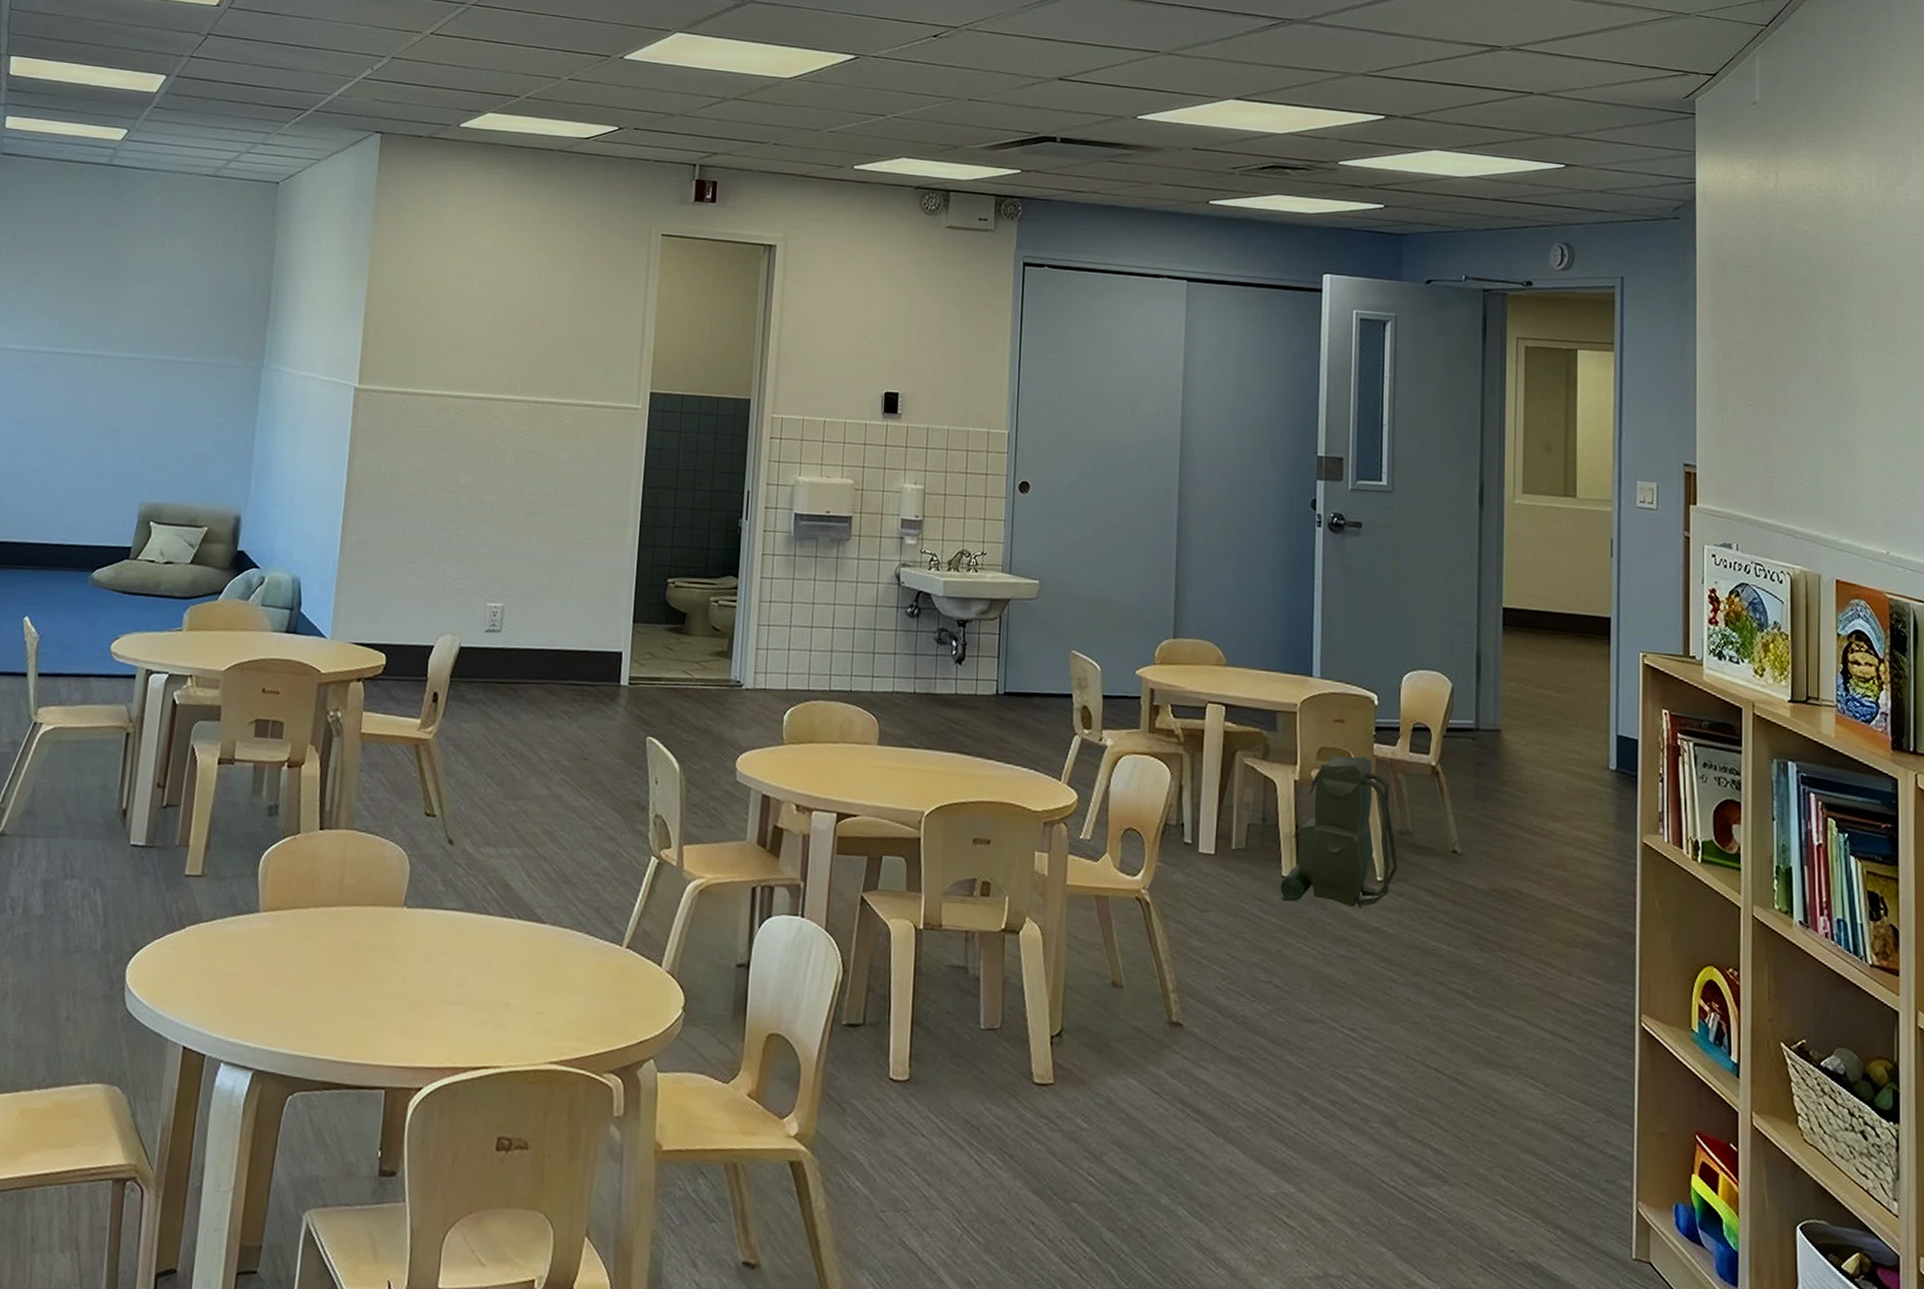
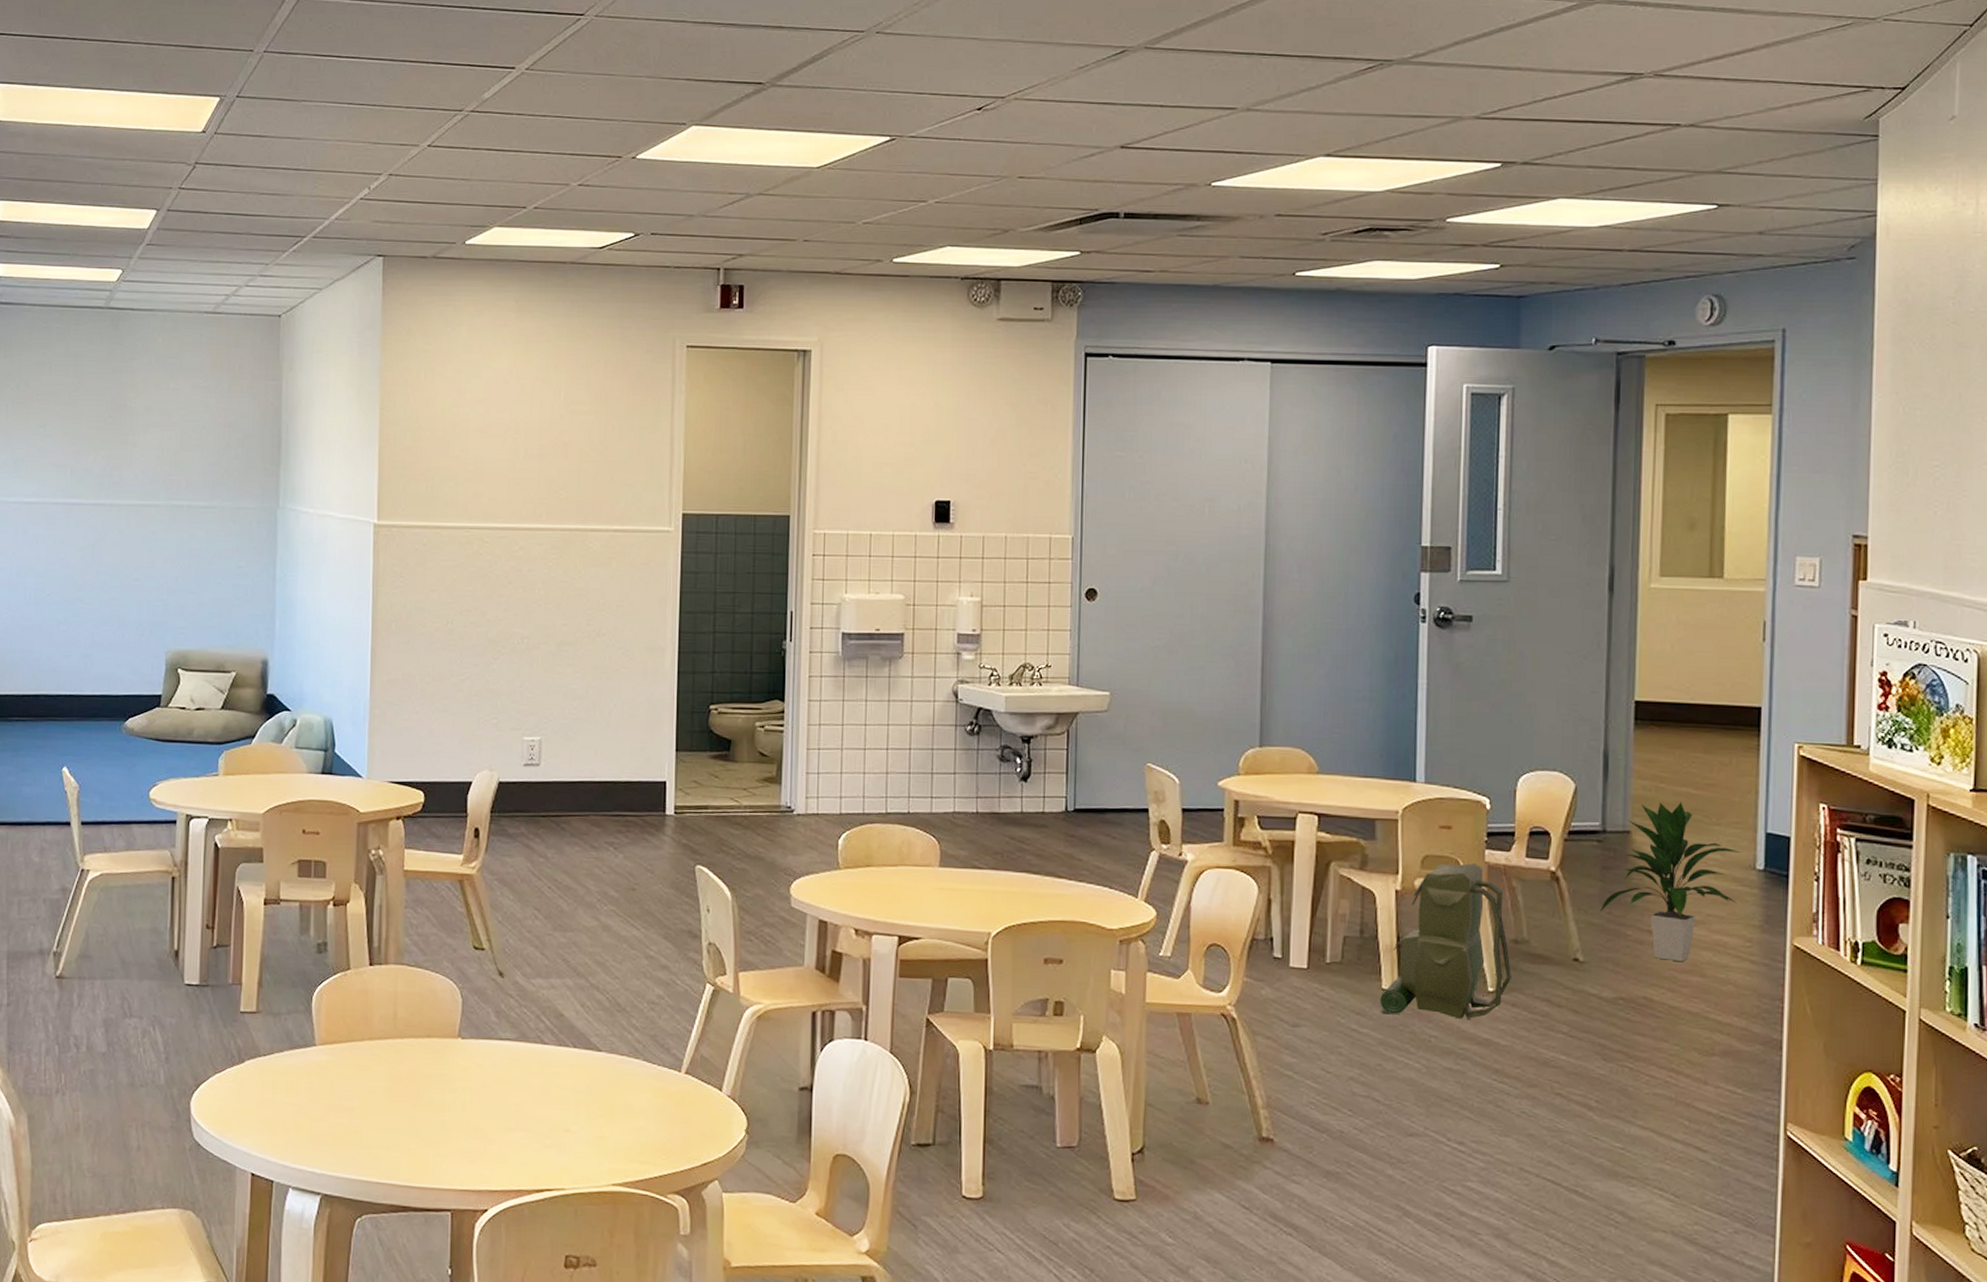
indoor plant: none [1474,704,1598,856] -> present [1599,802,1743,962]

